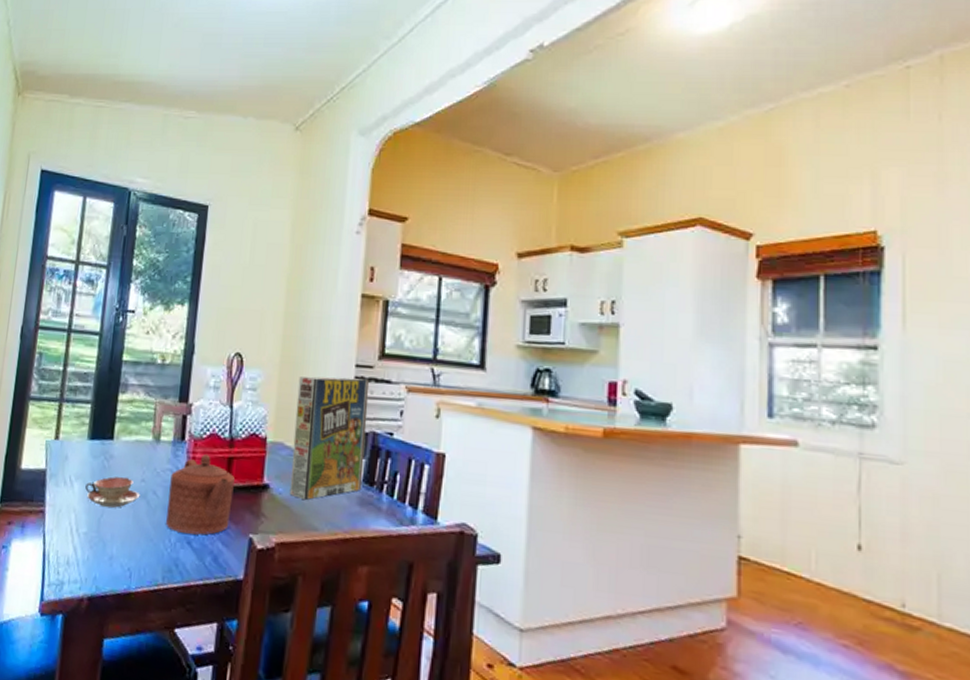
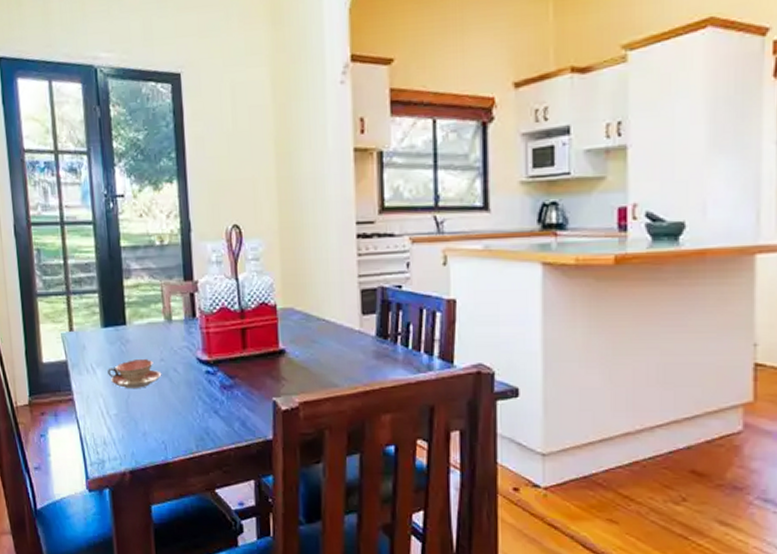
teapot: present [166,453,235,535] -> none [188,327,252,404]
cereal box: present [289,376,370,500] -> none [300,235,377,359]

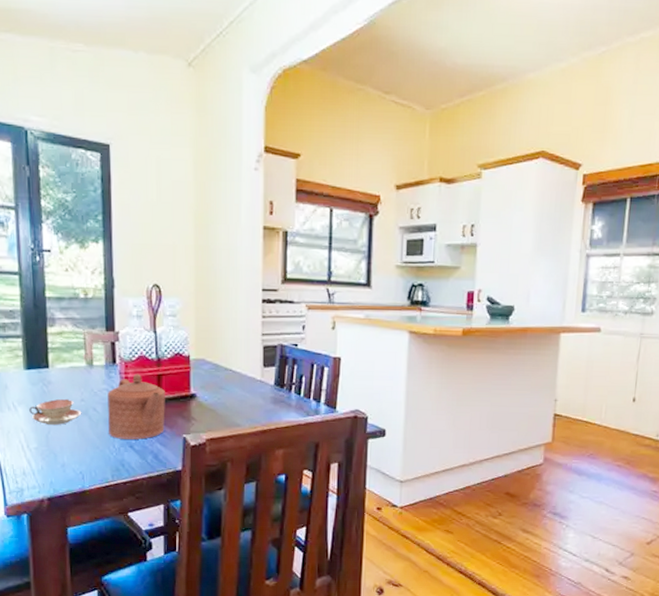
teapot: none [188,327,252,404] -> present [107,373,165,439]

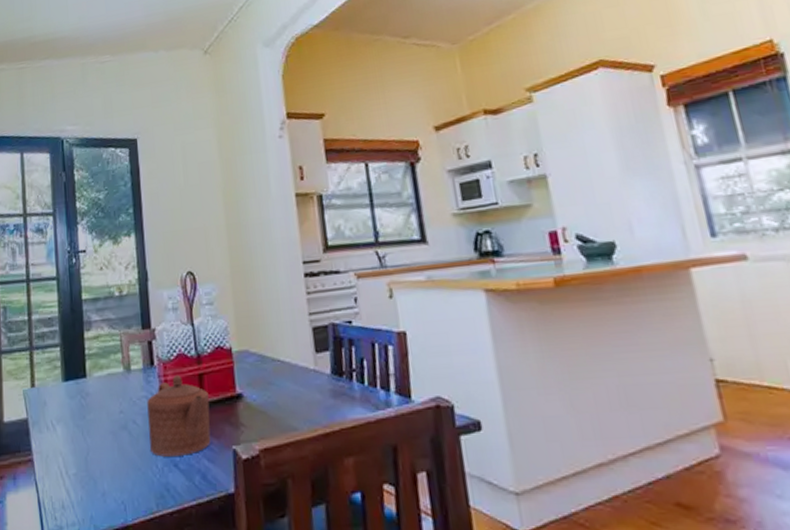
teacup: present [29,398,82,426] -> none [67,411,121,445]

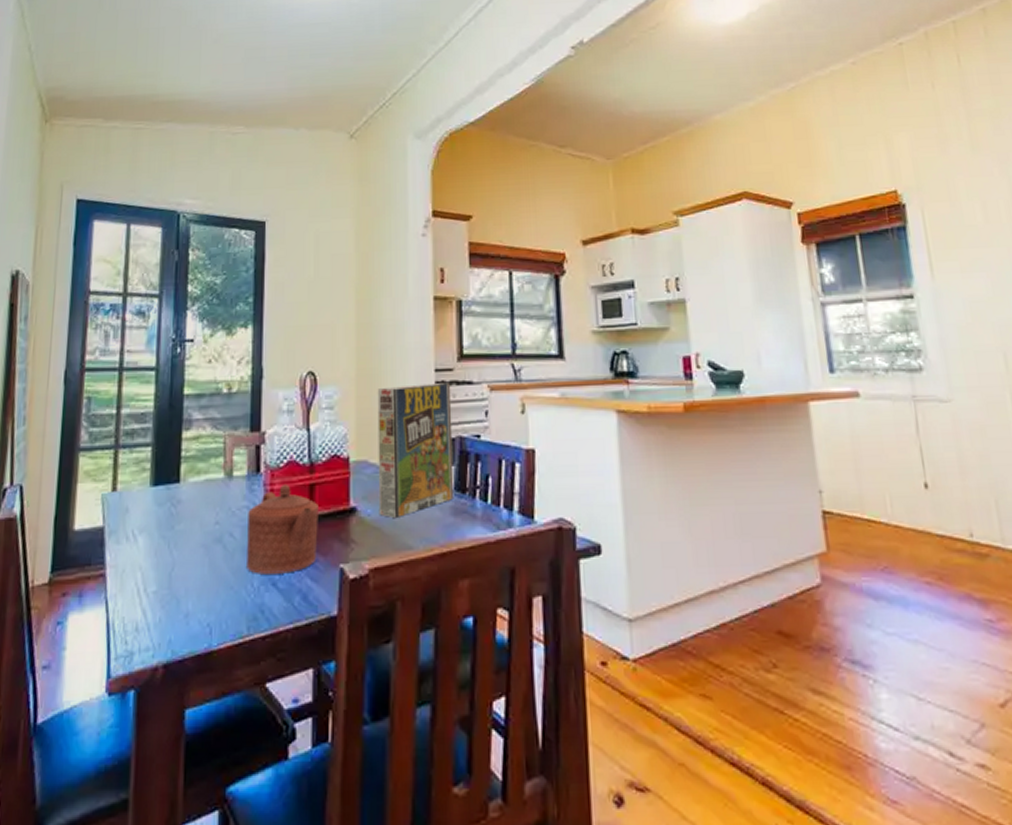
cereal box: none [251,274,333,402] -> present [377,383,454,518]

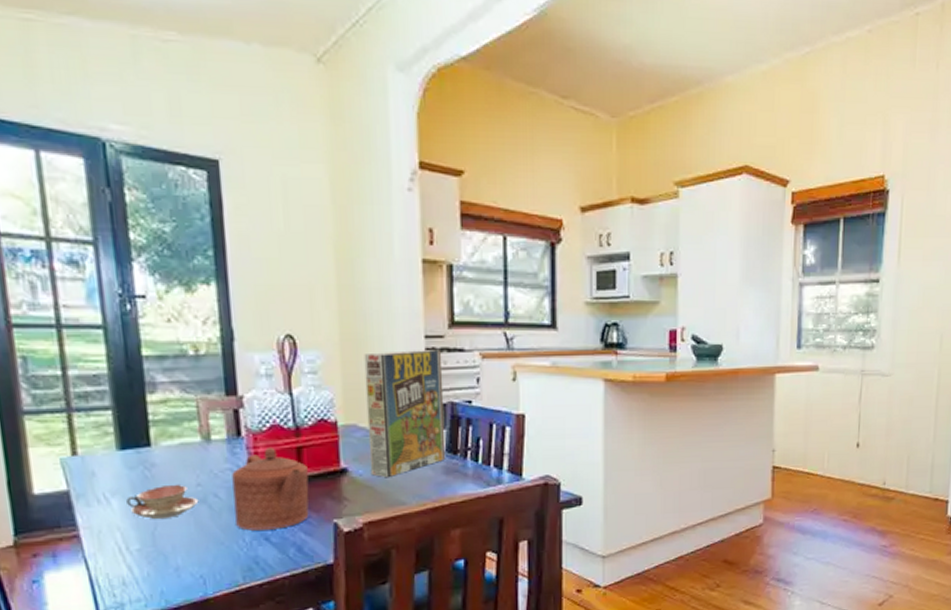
teacup: none [151,521,215,560] -> present [126,484,199,520]

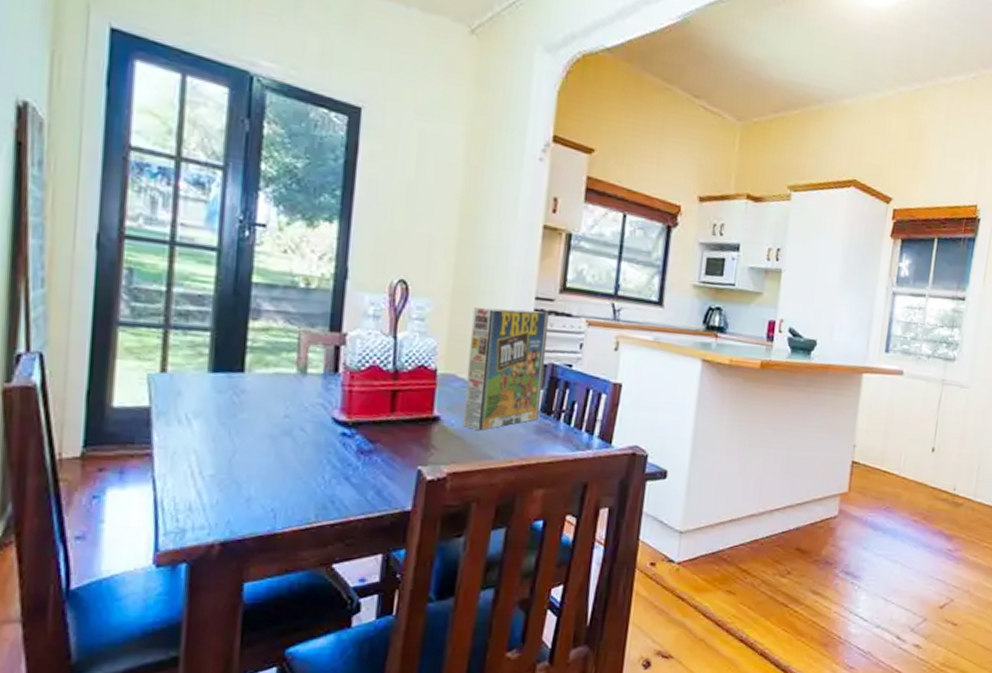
teacup: present [126,484,199,520] -> none [208,413,284,448]
teapot: present [232,446,309,531] -> none [318,386,400,470]

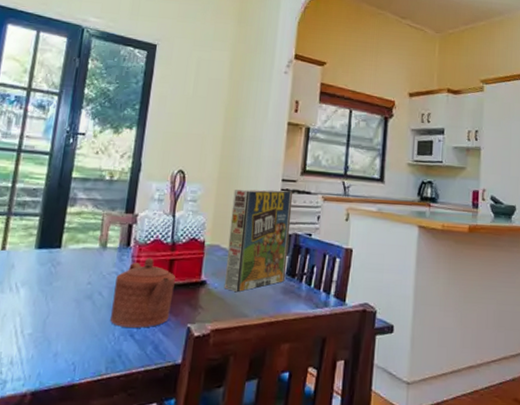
teapot: none [318,386,400,470] -> present [110,257,176,328]

